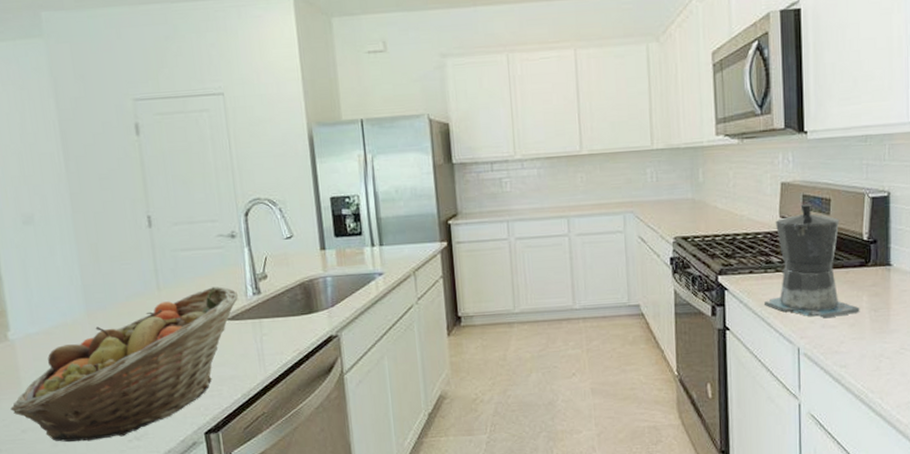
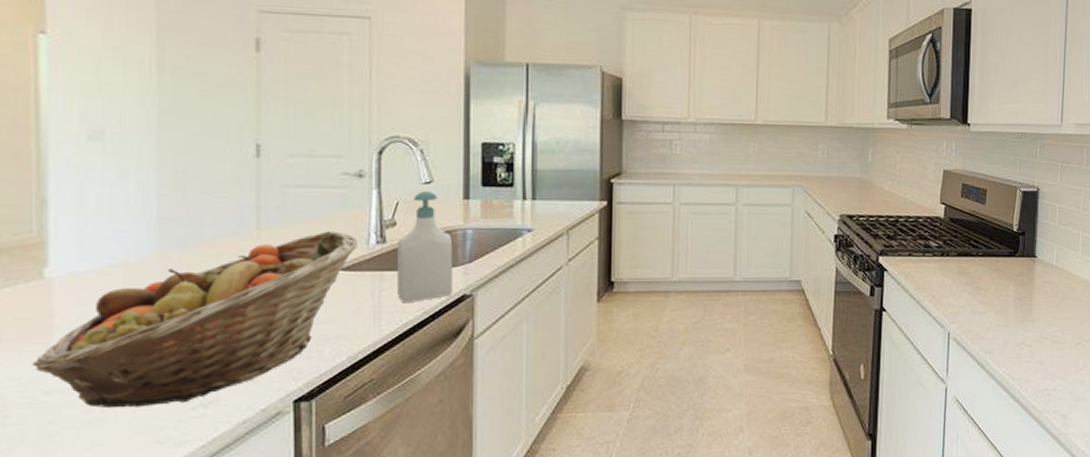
soap bottle: none [270,245,321,346] -> present [397,191,453,304]
coffee maker: present [764,203,860,319] -> none [920,192,1007,305]

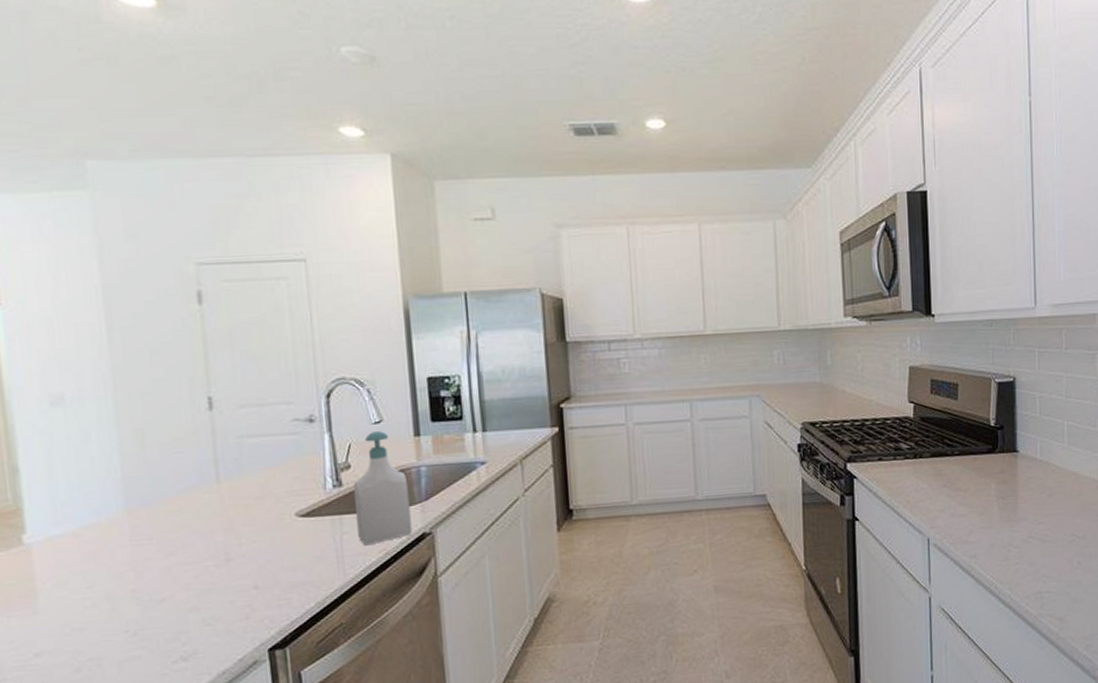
fruit basket: present [32,231,357,408] -> none [21,478,315,666]

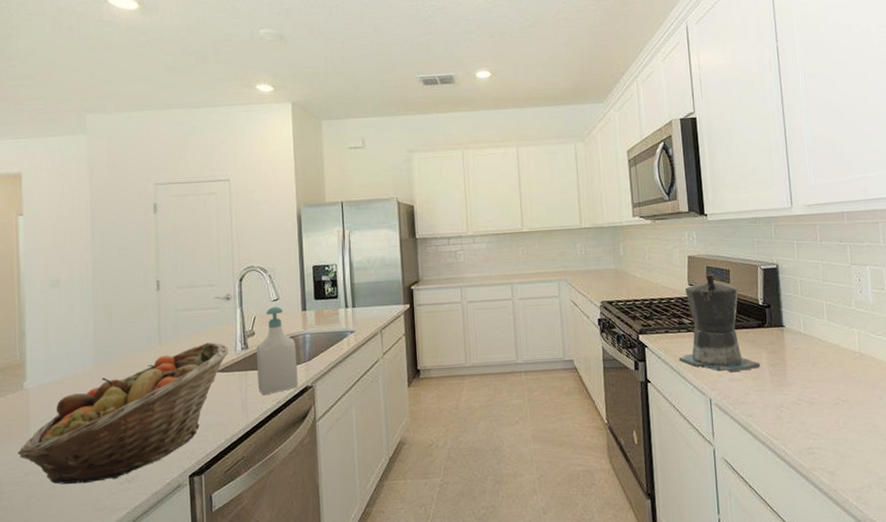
fruit basket: none [21,478,315,666] -> present [17,342,228,485]
coffee maker: none [894,388,989,507] -> present [679,274,761,373]

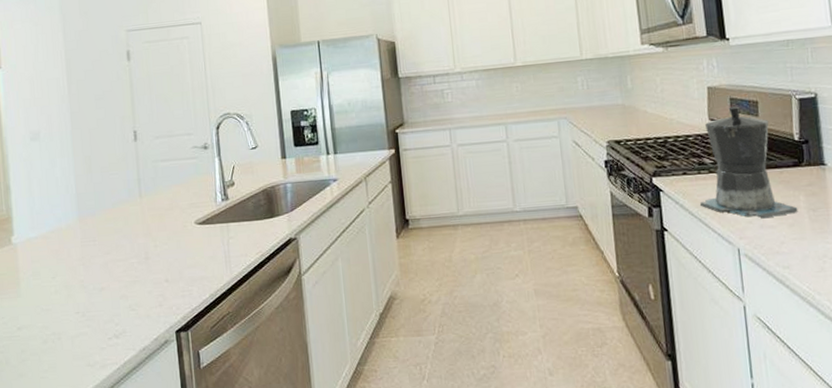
fruit basket: present [17,342,228,485] -> none [9,193,209,340]
soap bottle: present [257,307,298,396] -> none [237,155,281,249]

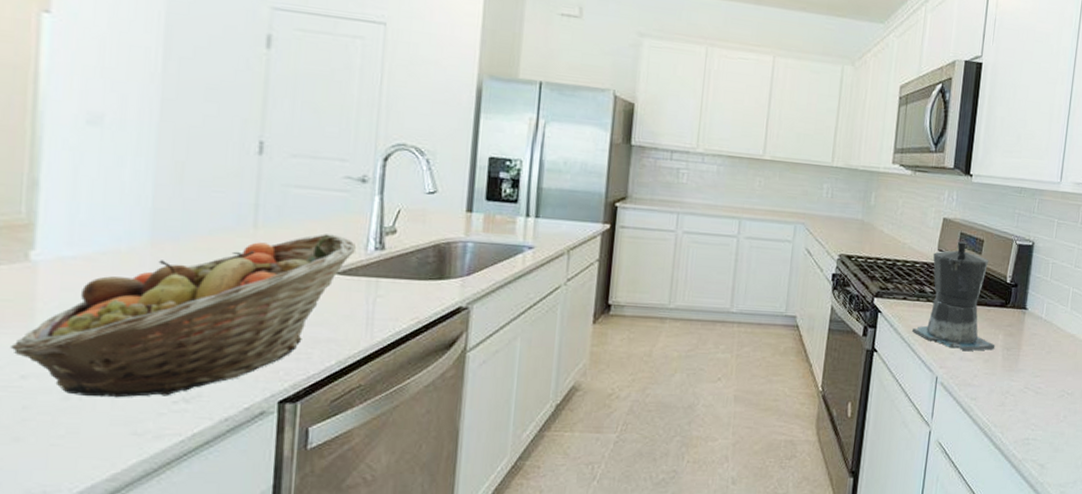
fruit basket: none [9,193,209,340] -> present [11,234,356,398]

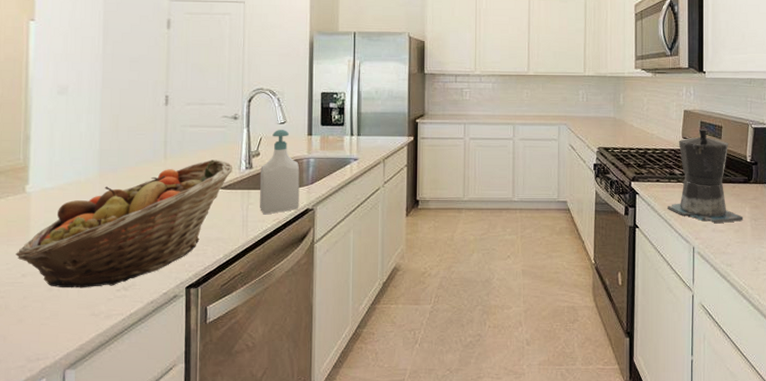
soap bottle: none [392,201,453,312] -> present [260,130,300,215]

